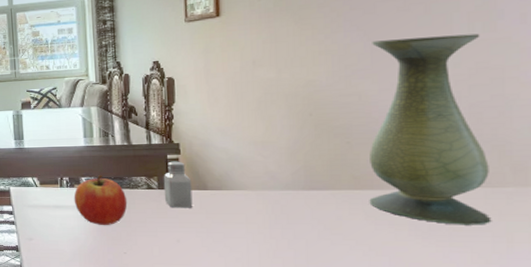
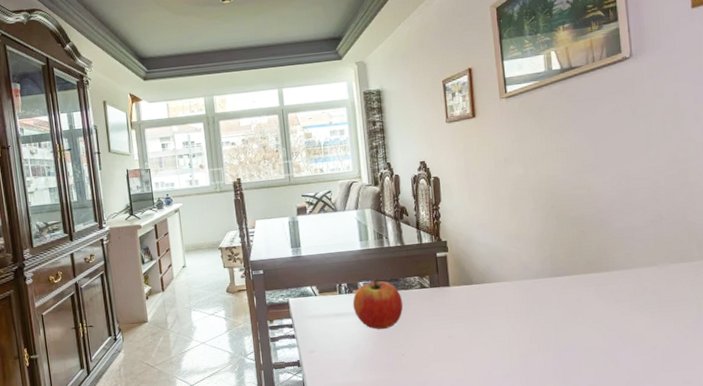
saltshaker: present [163,161,193,208] -> none [434,258,461,305]
vase: present [369,33,492,225] -> none [595,131,686,297]

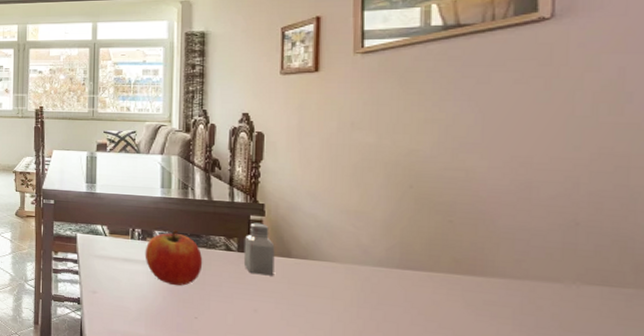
saltshaker: none [434,258,461,305] -> present [243,222,275,276]

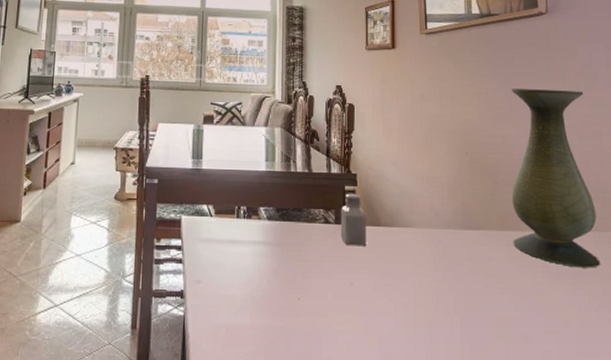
apple: present [145,229,203,286] -> none [250,204,305,265]
vase: none [470,114,608,328] -> present [511,88,601,268]

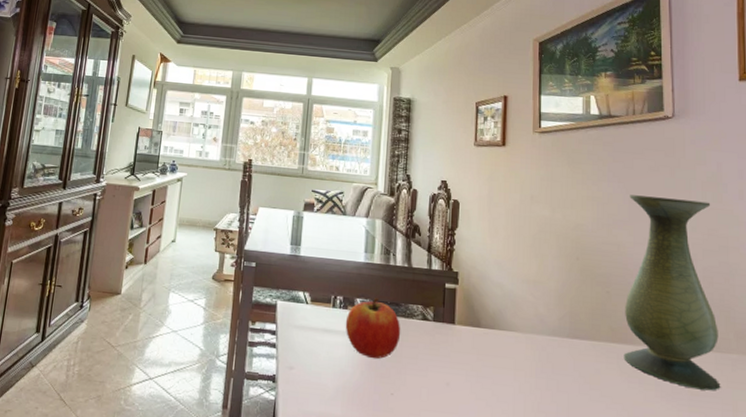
apple: none [250,204,305,265] -> present [345,297,401,359]
saltshaker: present [340,193,367,246] -> none [438,291,467,347]

